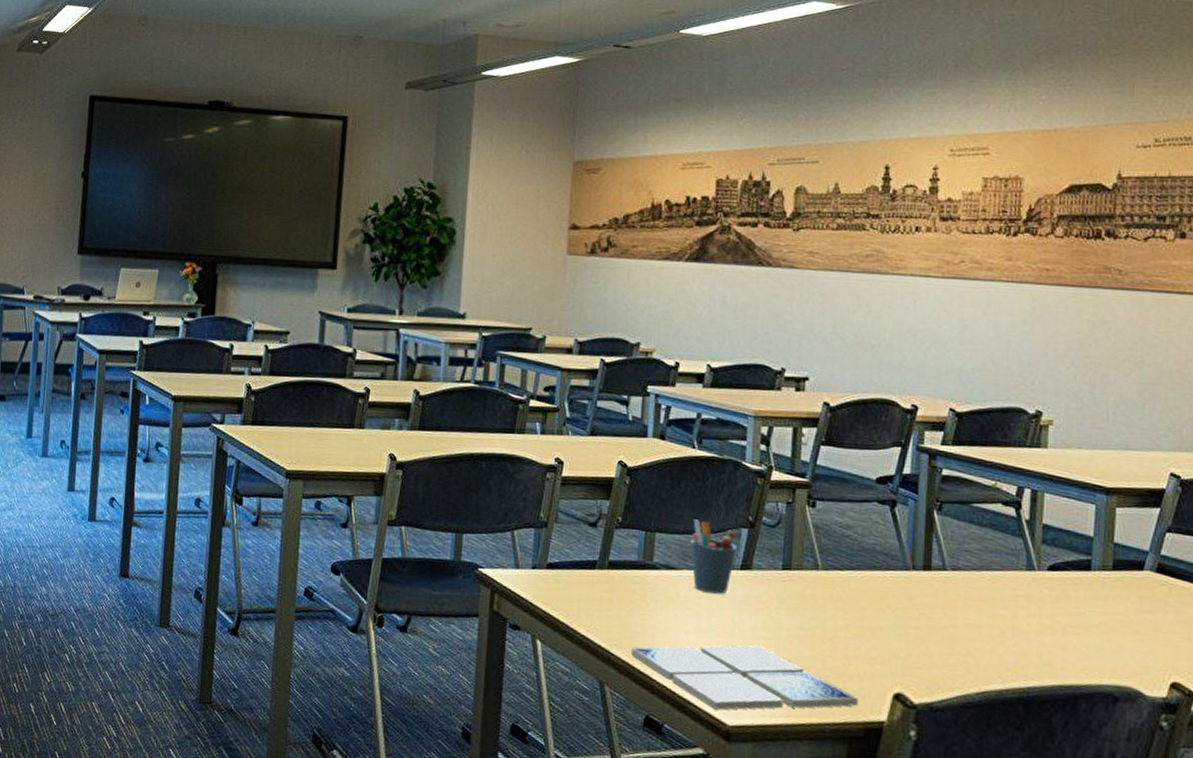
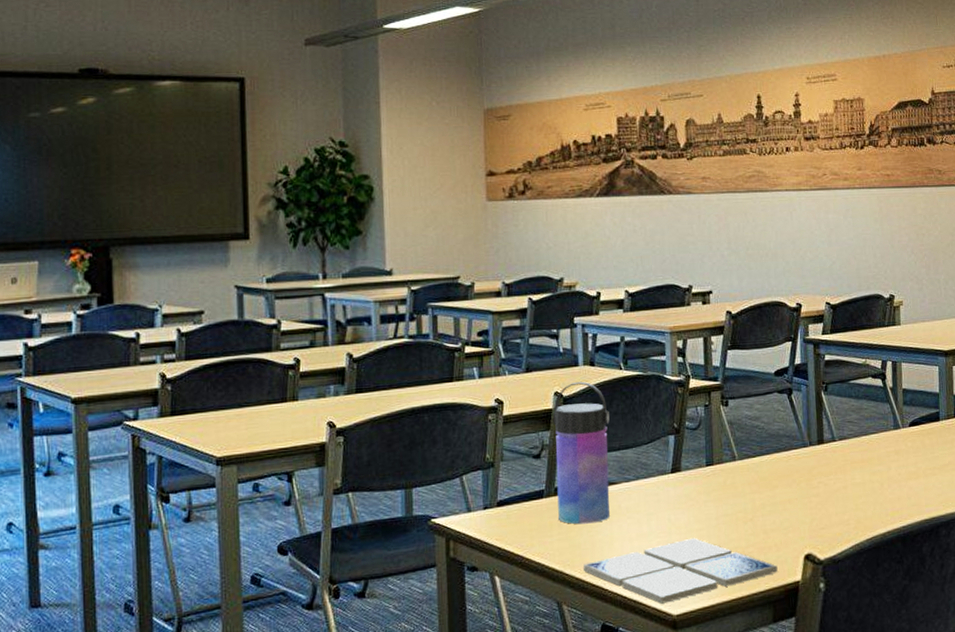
water bottle: none [610,453,676,607] -> present [552,381,610,525]
pen holder: present [690,519,737,594] -> none [626,435,667,500]

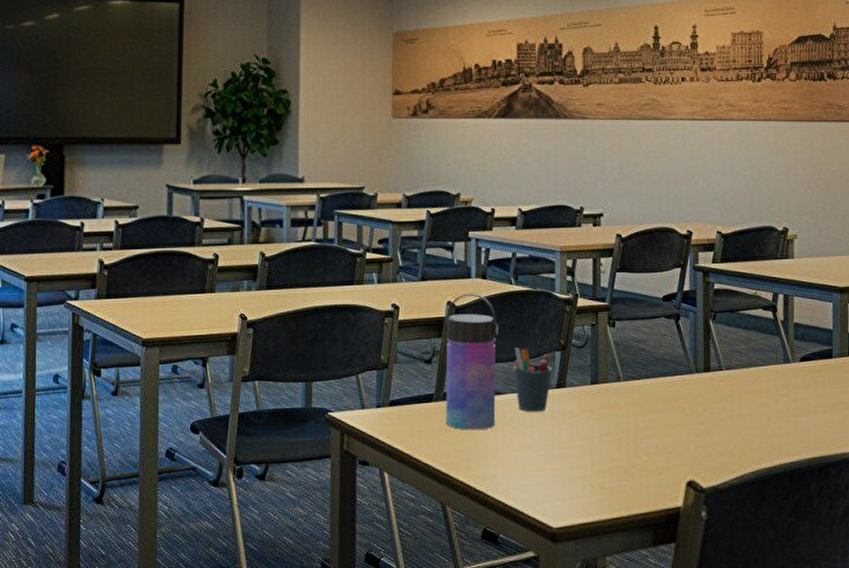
drink coaster: present [583,537,778,604] -> none [468,453,659,515]
pen holder: none [626,435,667,500] -> present [513,348,552,412]

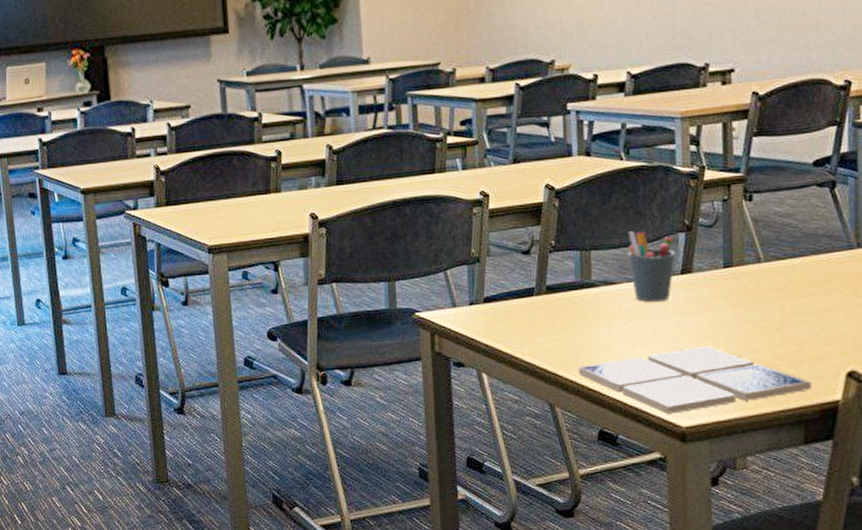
water bottle: present [444,293,499,430] -> none [543,172,609,325]
drink coaster: none [468,453,659,515] -> present [578,345,812,414]

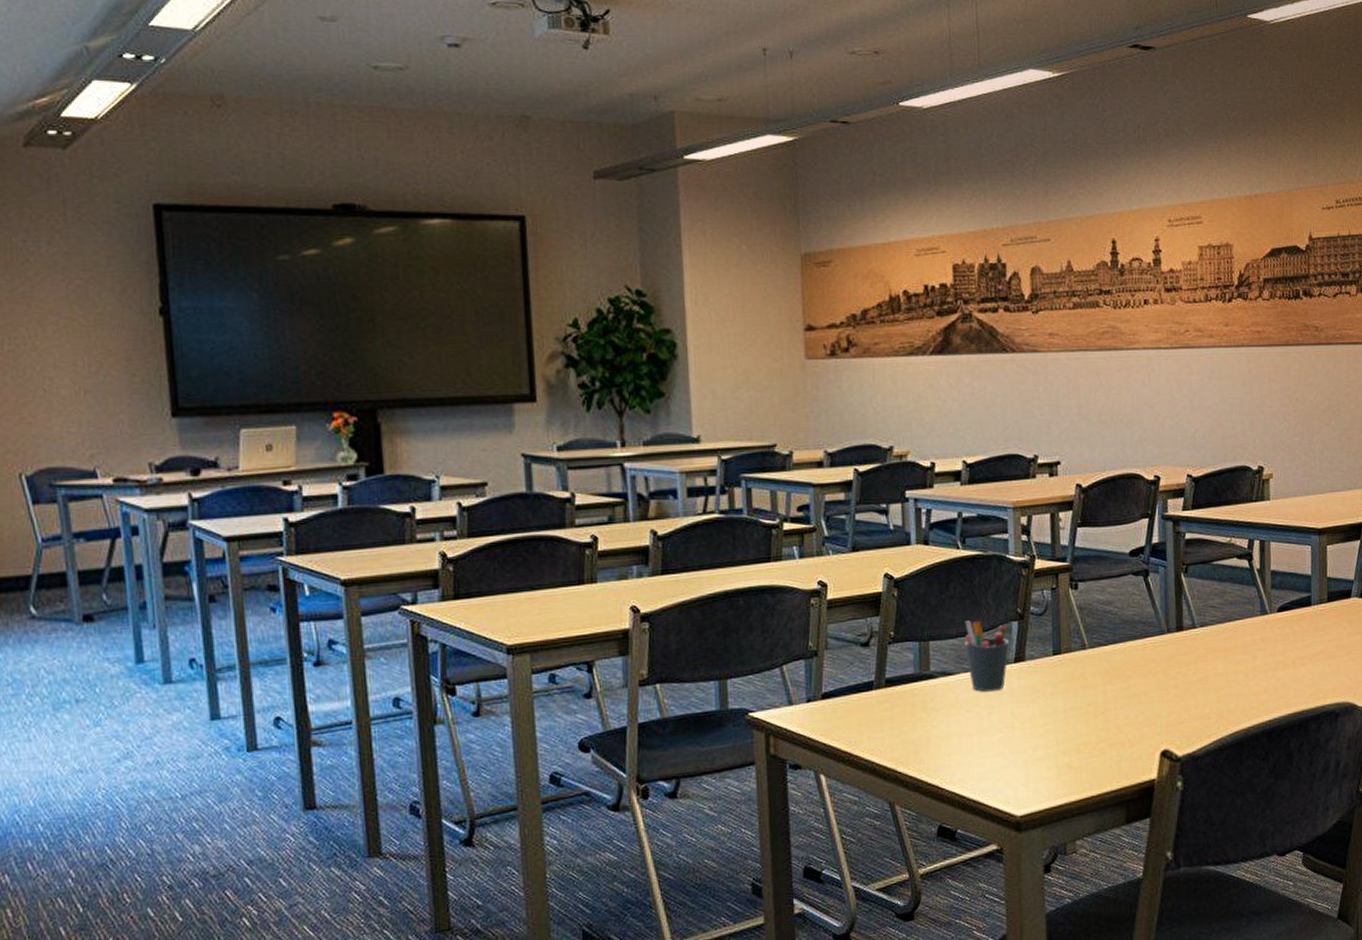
drink coaster: present [578,345,812,414] -> none [918,733,1131,804]

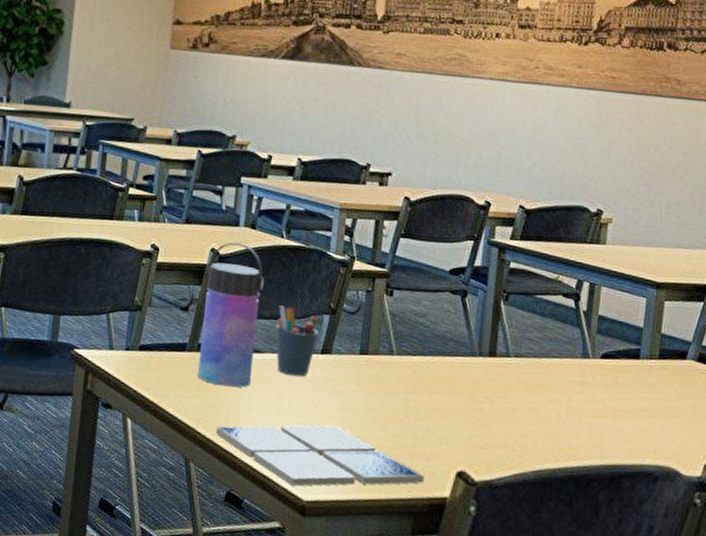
water bottle: none [882,561,947,719] -> present [198,241,264,388]
drink coaster: none [918,733,1131,804] -> present [216,425,424,486]

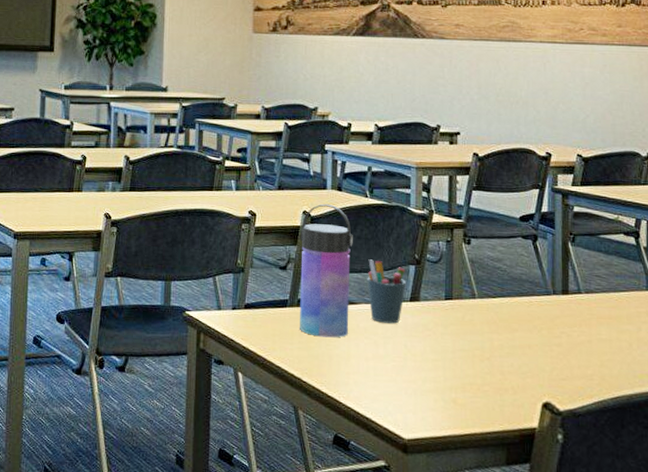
drink coaster: present [216,425,424,486] -> none [320,367,513,426]

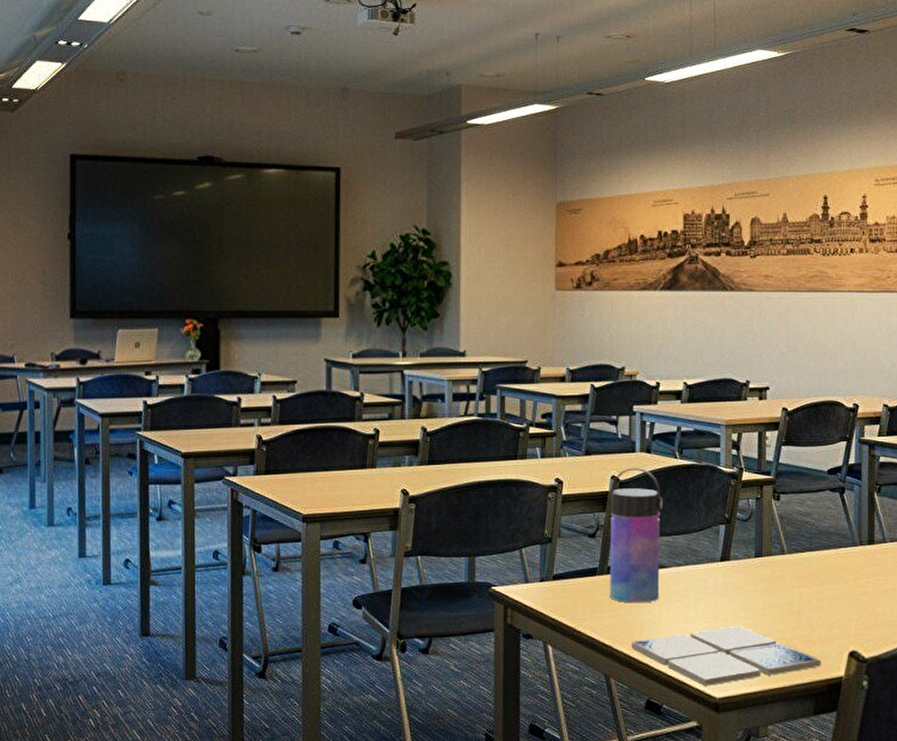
drink coaster: none [320,367,513,426] -> present [632,625,821,686]
pen holder: present [367,259,406,324] -> none [677,521,716,585]

